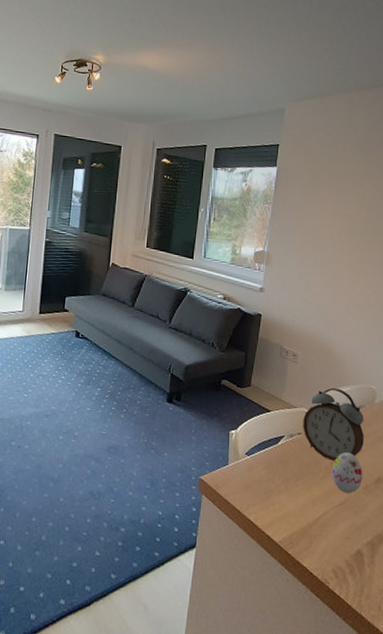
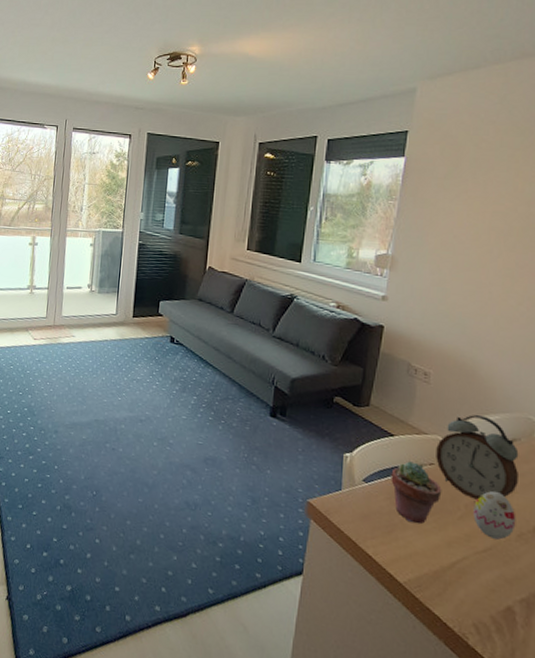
potted succulent: none [268,433,308,488] -> present [391,461,442,524]

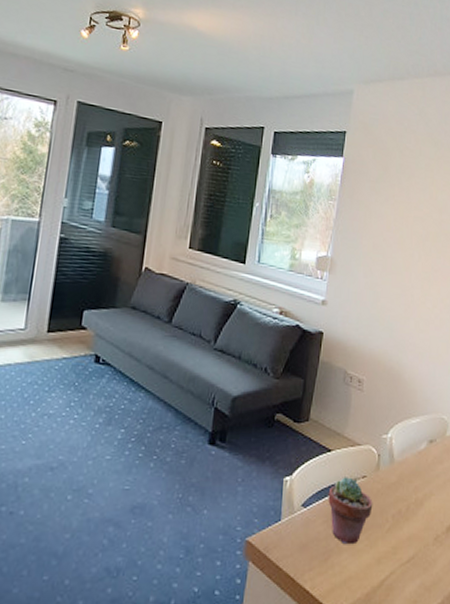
alarm clock: present [436,415,519,500] -> none [368,420,435,508]
decorative egg: present [473,490,516,540] -> none [399,496,433,546]

